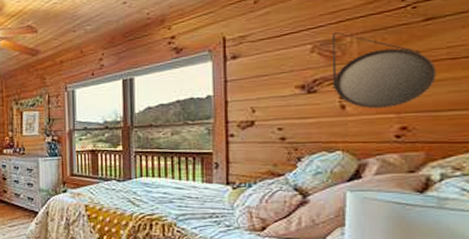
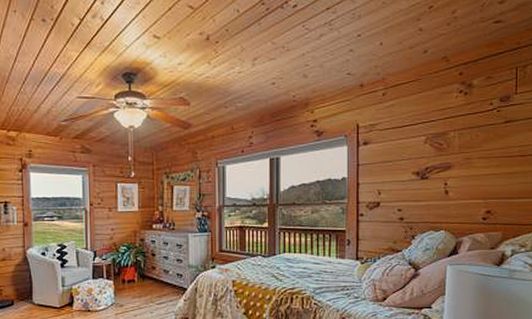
home mirror: present [332,31,438,109] -> none [439,126,512,195]

